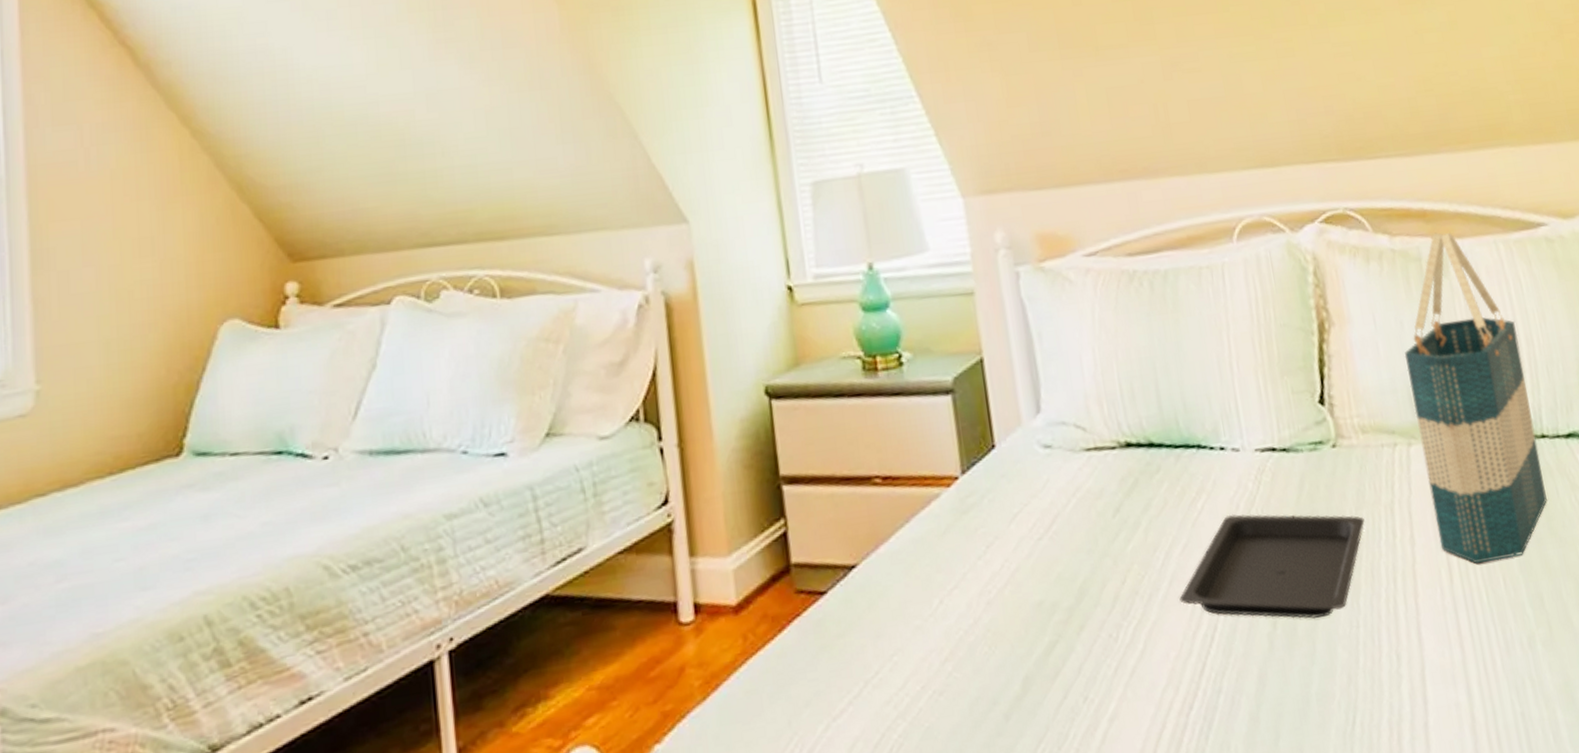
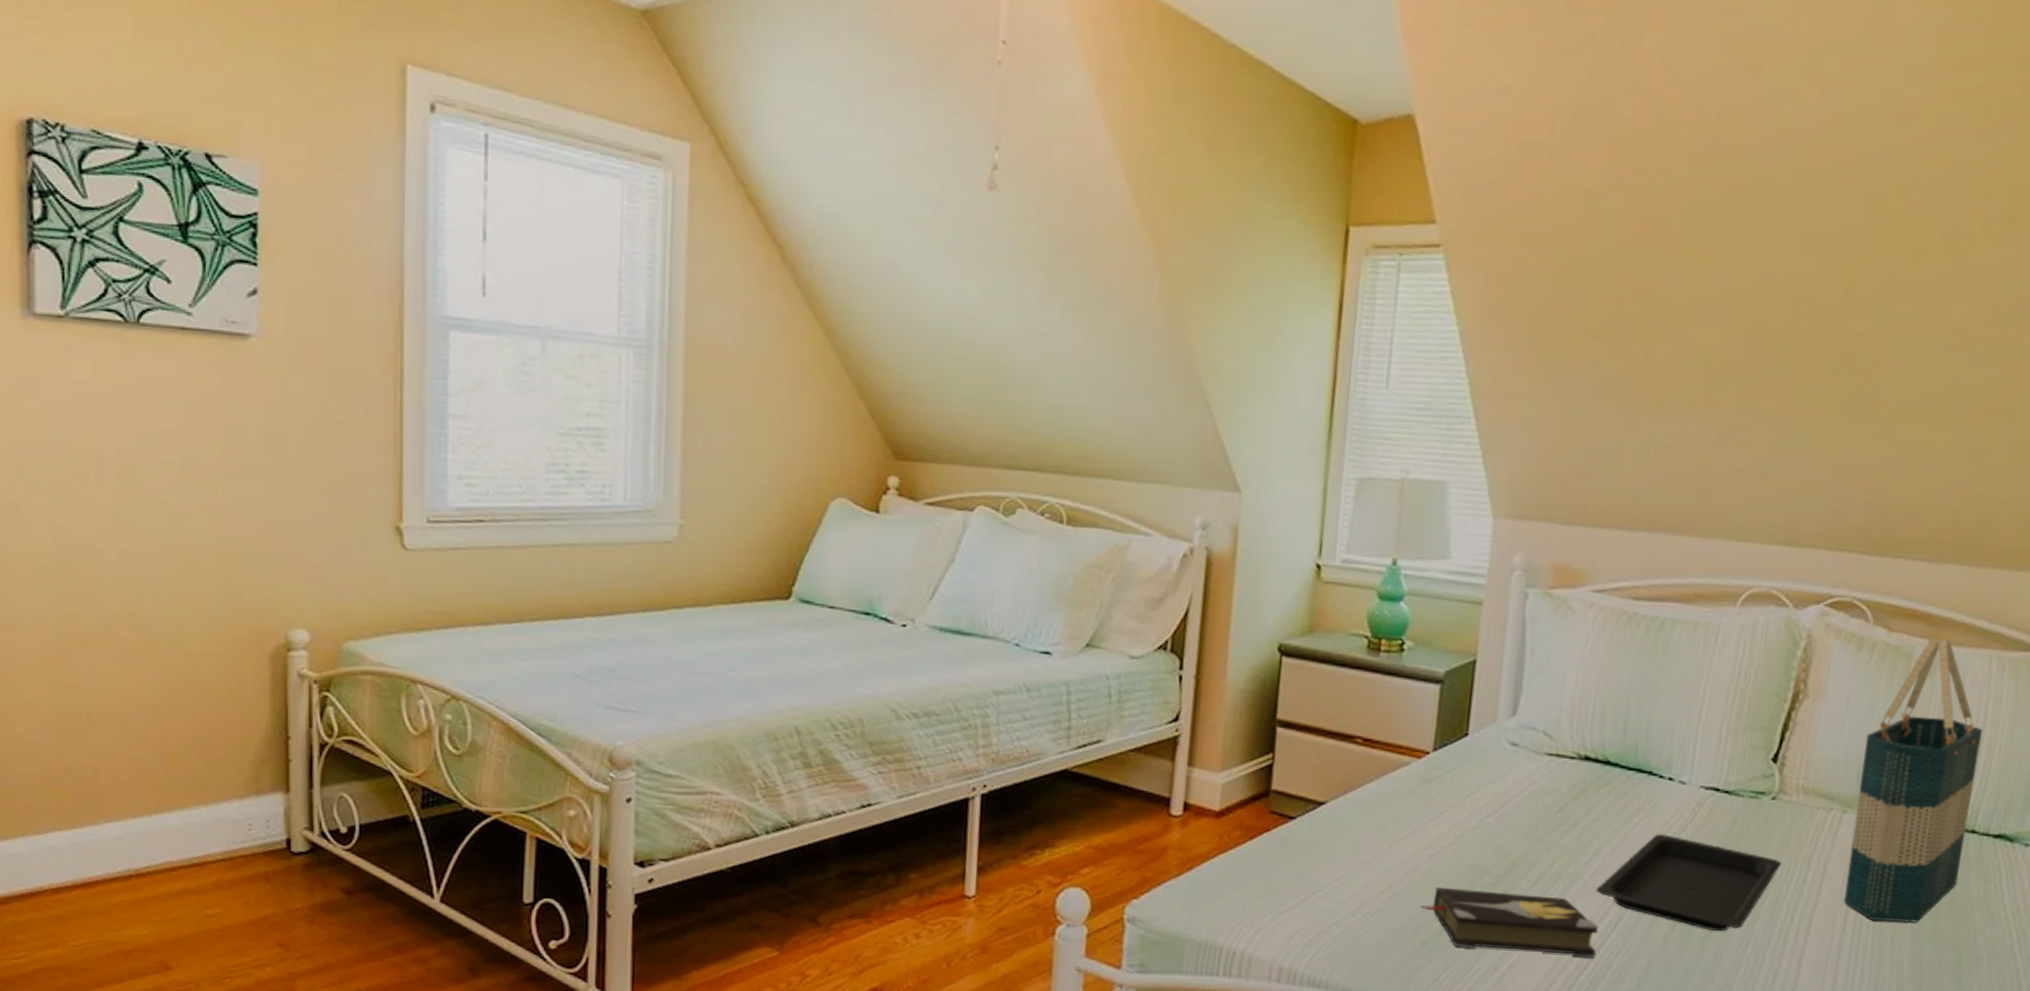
hardback book: none [992,618,1202,711] -> present [1421,886,1599,959]

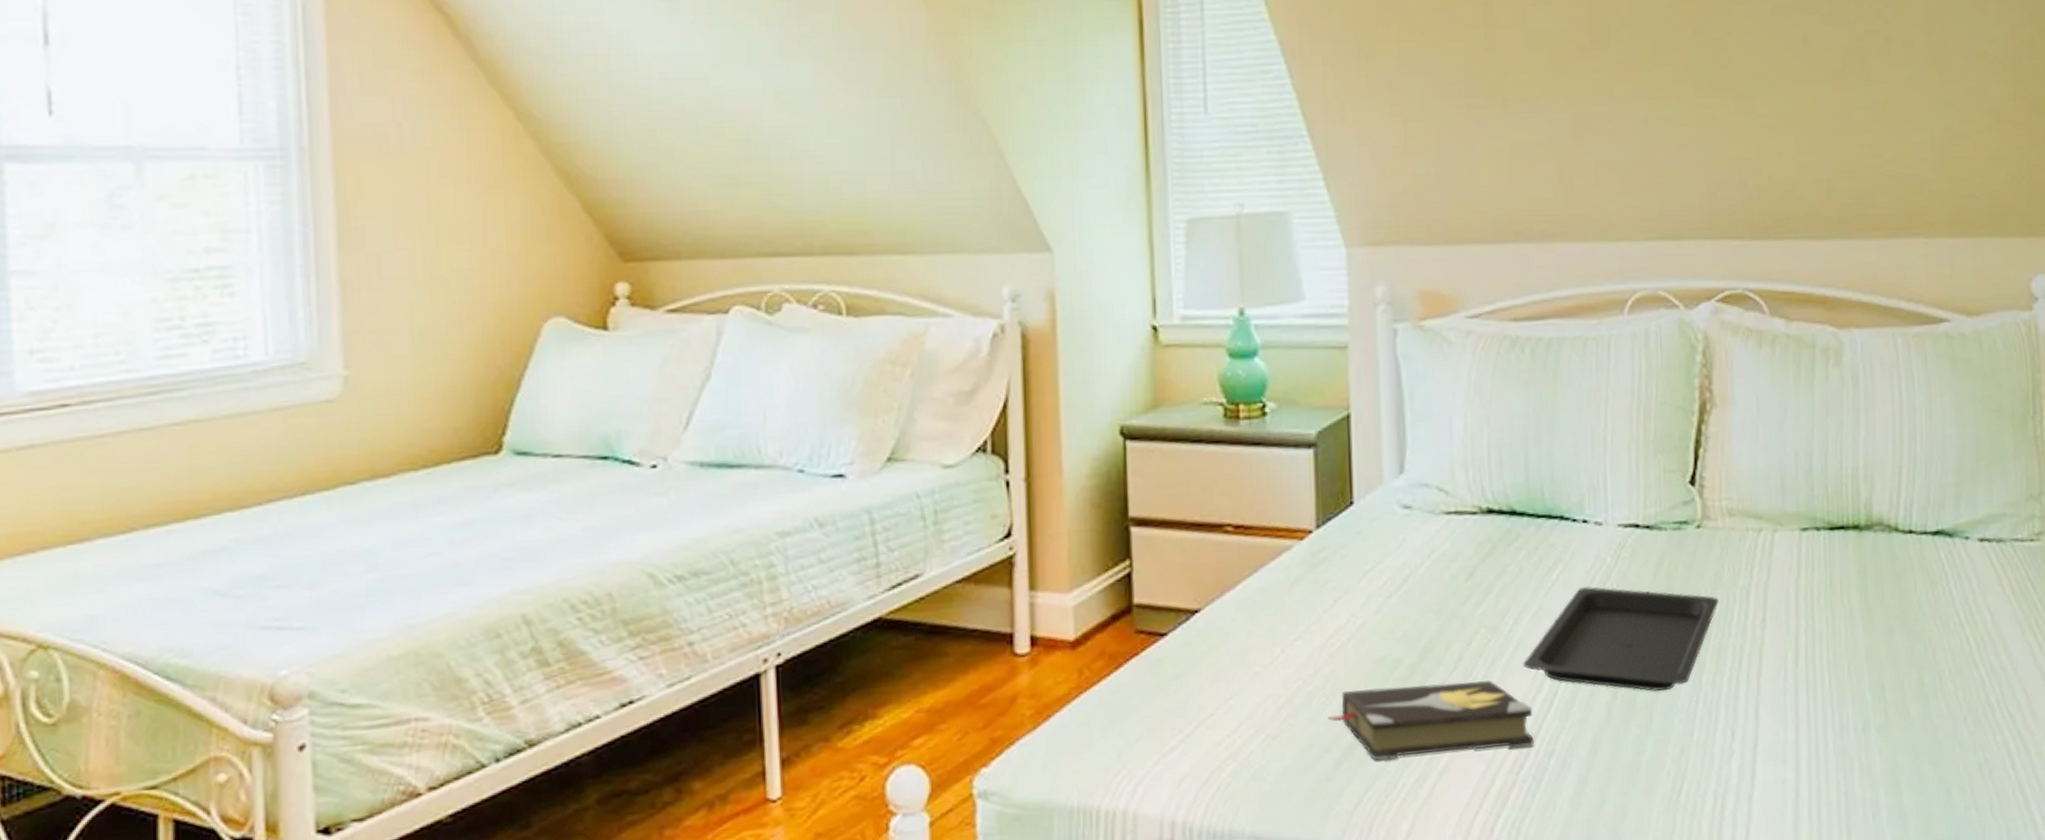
tote bag: present [1843,636,1984,923] -> none [1783,320,1905,650]

